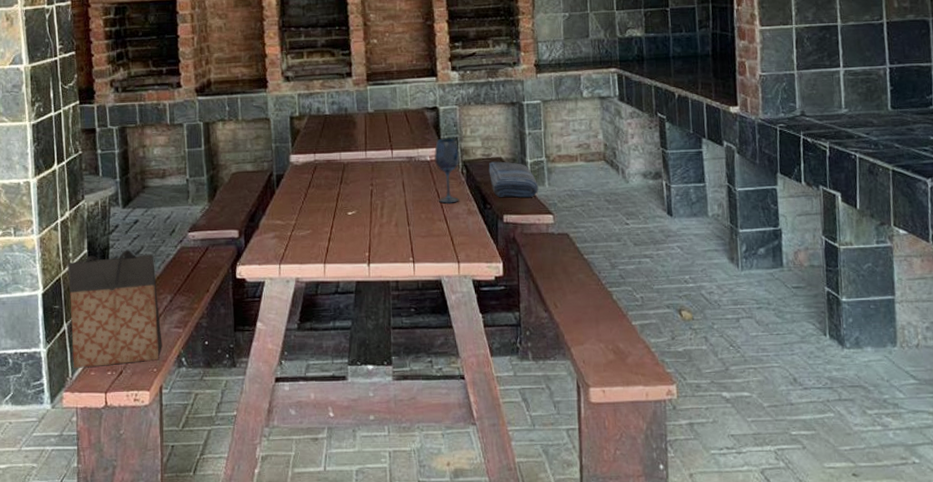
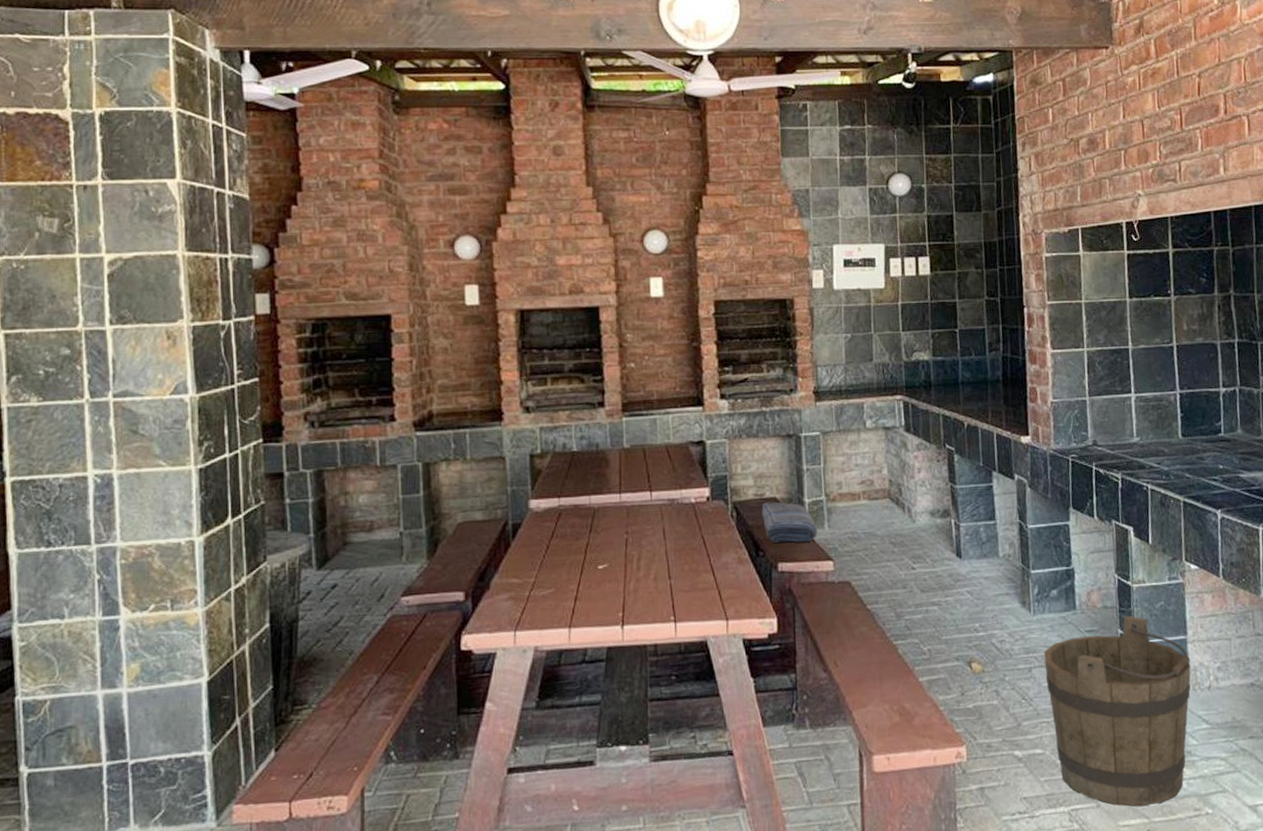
bag: present [67,250,162,369] -> none [242,621,366,775]
wineglass: present [434,138,459,204] -> none [700,476,728,552]
bucket: none [751,275,899,452] -> present [1043,615,1191,807]

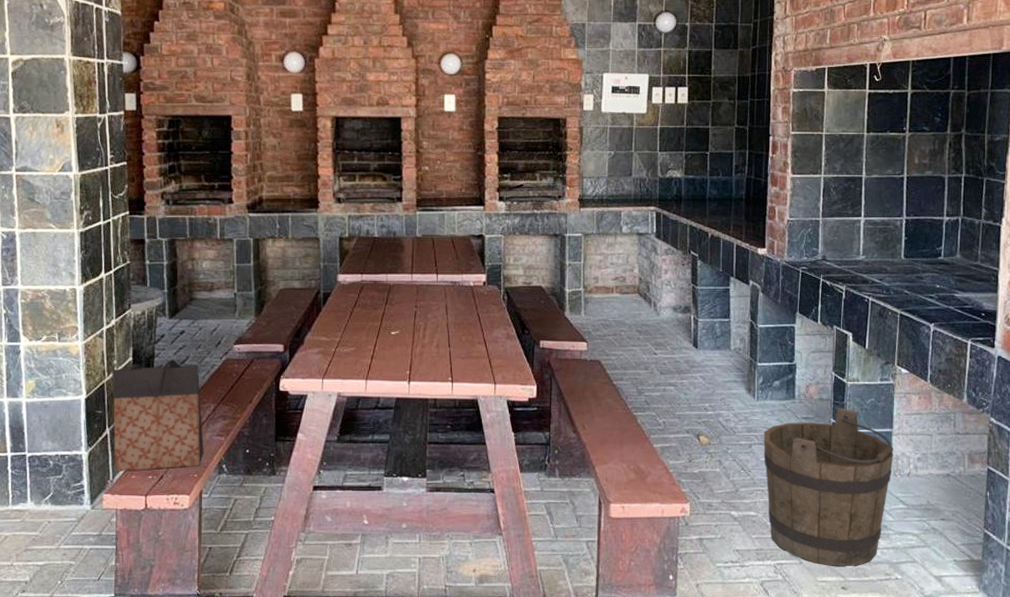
bag: none [242,621,366,775] -> present [111,359,204,472]
towel: present [761,502,818,544] -> none [529,290,575,325]

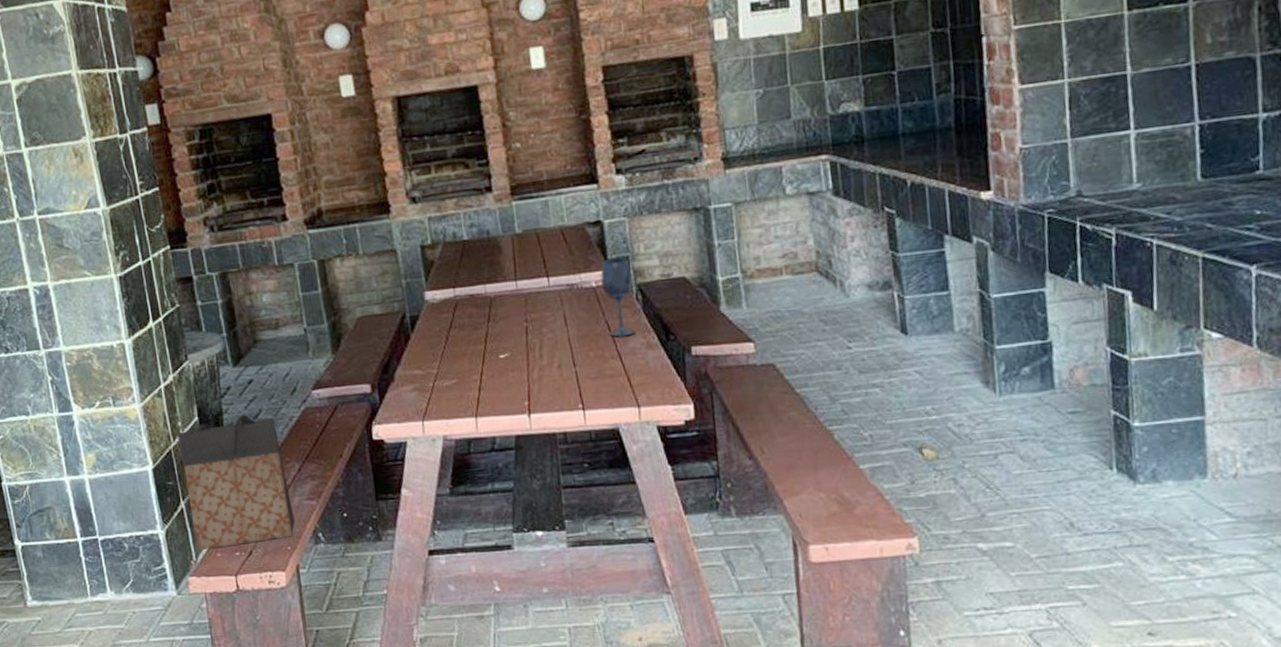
wineglass: none [478,265,501,328] -> present [600,257,635,338]
bucket: present [763,408,893,567] -> none [1013,394,1210,607]

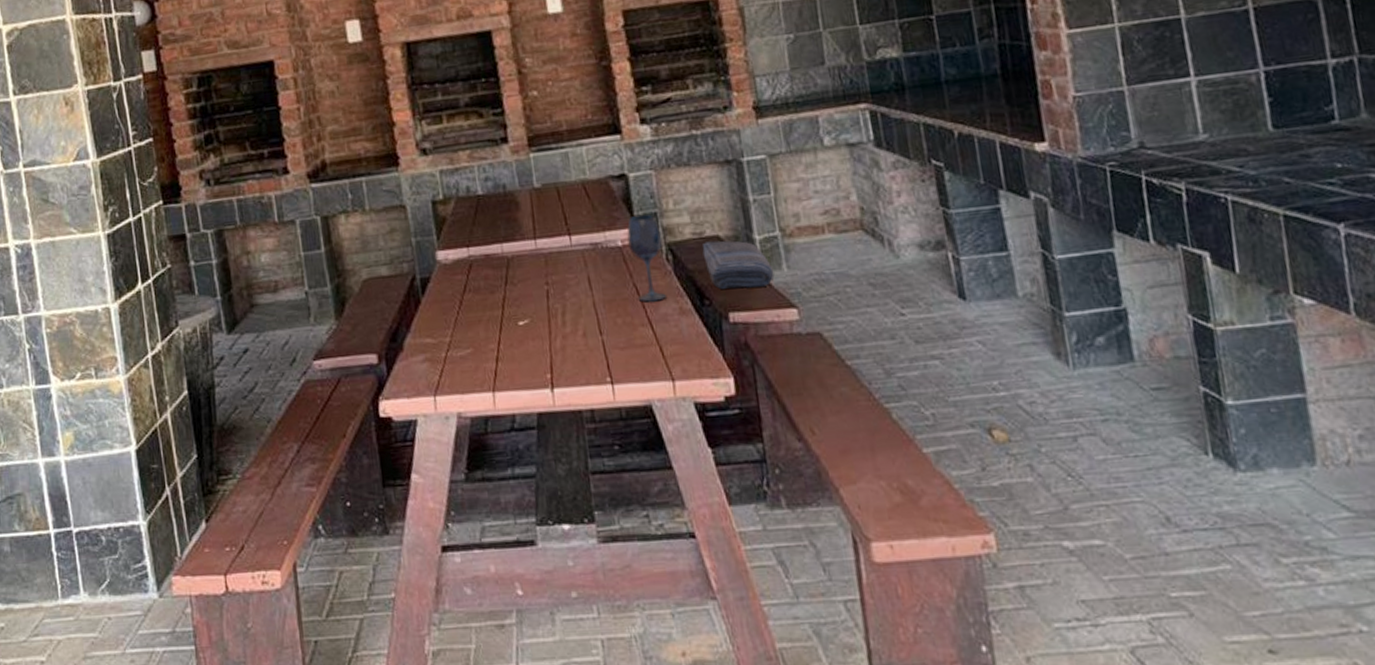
bag: present [177,414,295,551] -> none [164,388,292,546]
towel: none [669,281,735,327] -> present [701,240,775,290]

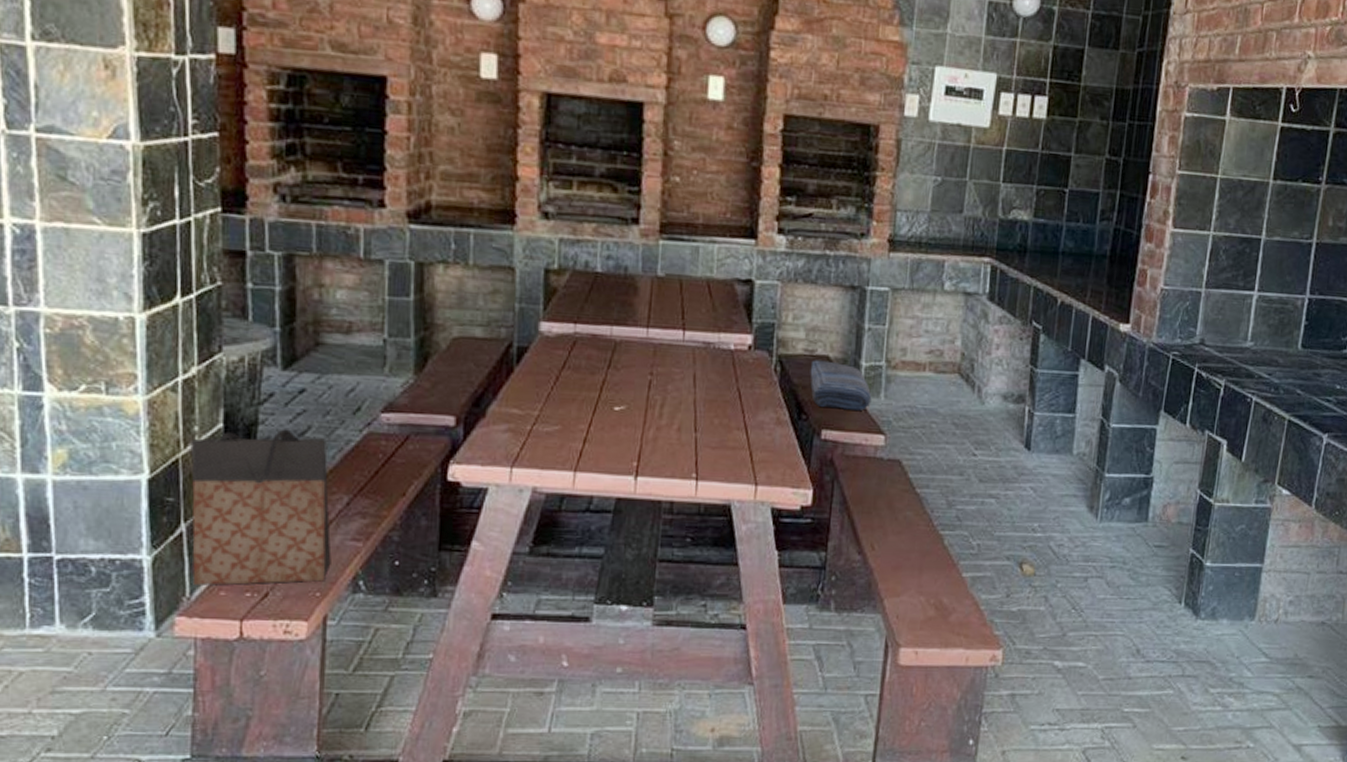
bag: none [164,388,292,546] -> present [190,429,332,587]
wineglass: present [627,214,666,303] -> none [738,322,774,409]

